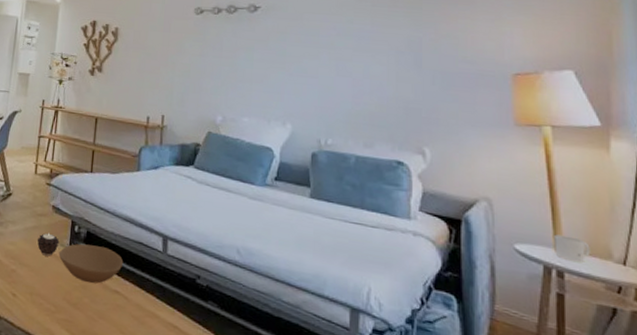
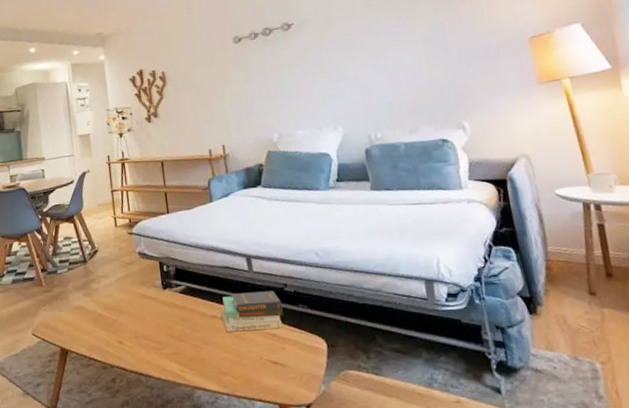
candle: present [37,233,60,257] -> none [130,278,152,300]
bowl: present [58,244,124,284] -> none [153,279,215,315]
books: none [123,272,191,322] -> present [219,291,283,332]

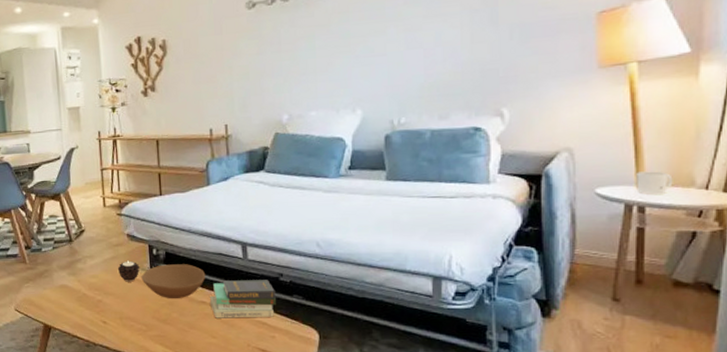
candle: none [130,278,152,300] -> present [117,260,140,282]
bowl: none [153,279,215,315] -> present [141,264,206,299]

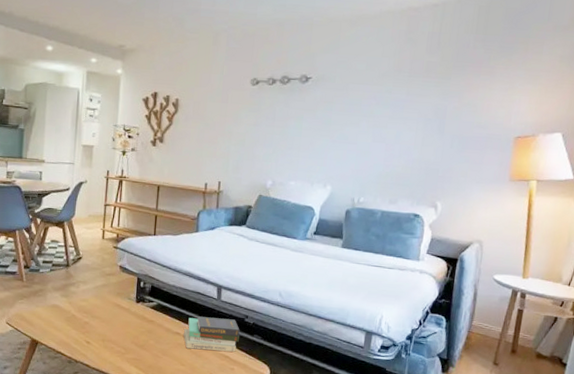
candle: present [117,260,140,282] -> none [106,289,127,309]
bowl: present [141,264,206,299] -> none [126,296,184,328]
mug: present [636,171,673,196] -> none [522,266,548,287]

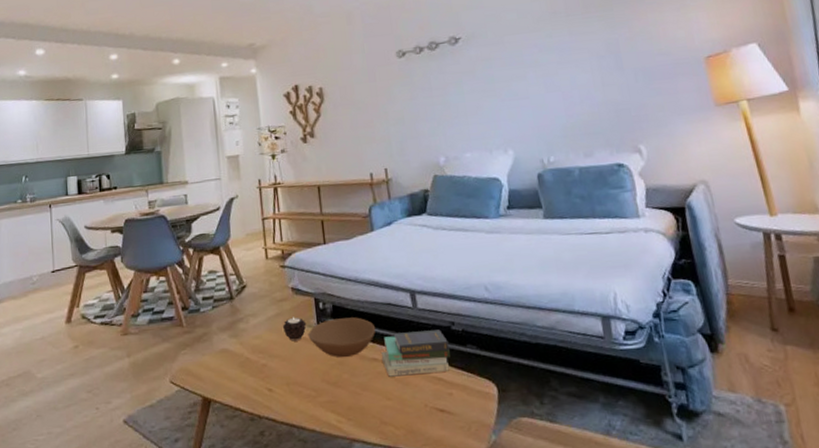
candle: none [106,289,127,309] -> present [282,317,307,342]
bowl: none [126,296,184,328] -> present [308,317,376,358]

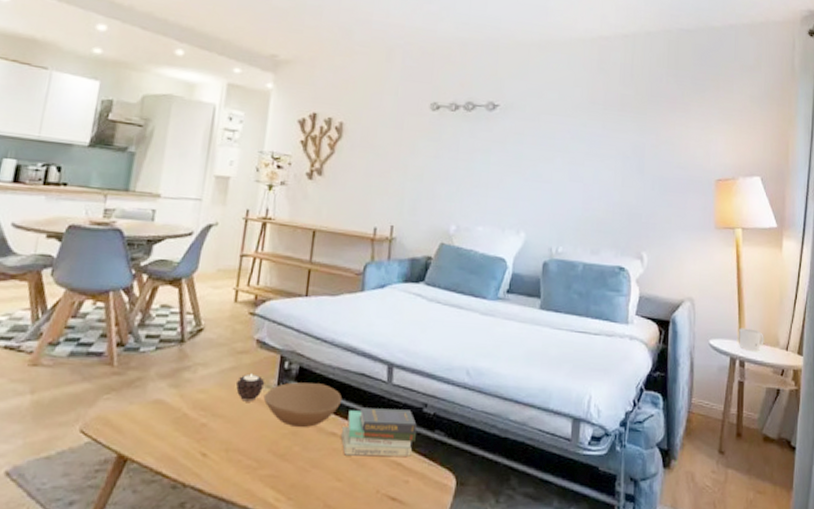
mug: none [767,199,800,223] -> present [739,328,764,352]

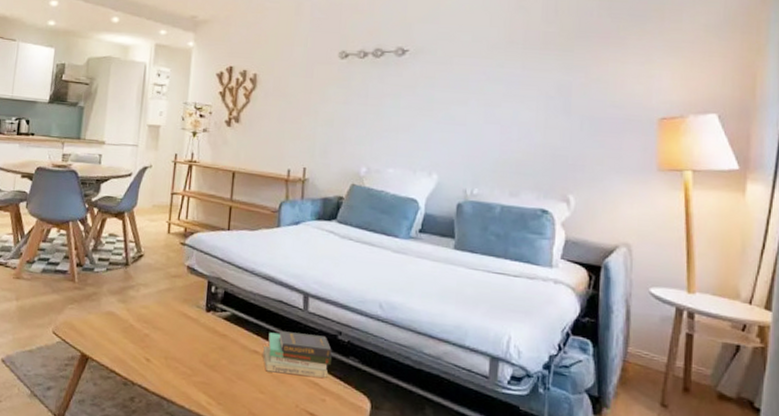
candle: present [235,373,265,402] -> none [171,295,196,319]
bowl: present [263,382,343,428] -> none [194,304,263,345]
mug: present [739,328,764,352] -> none [687,277,720,304]

